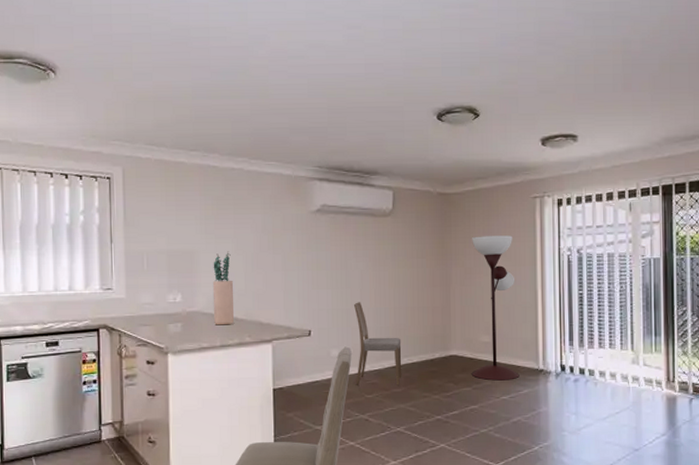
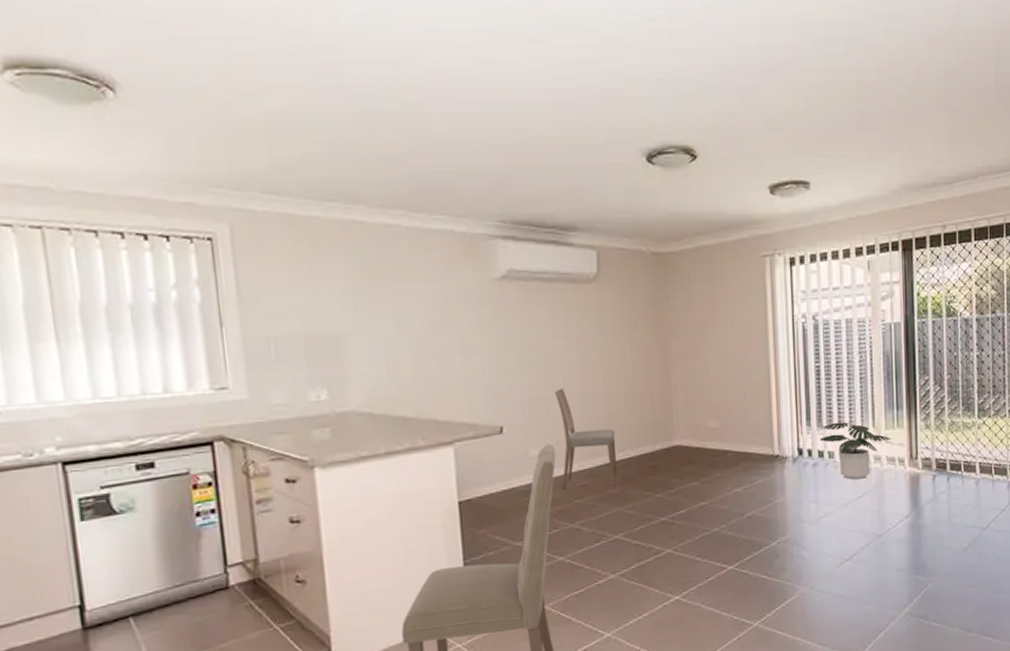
vase: present [212,251,234,326] -> none [368,332,401,428]
floor lamp: present [471,235,520,381] -> none [694,302,753,472]
potted plant: none [581,344,649,397] -> present [819,422,891,480]

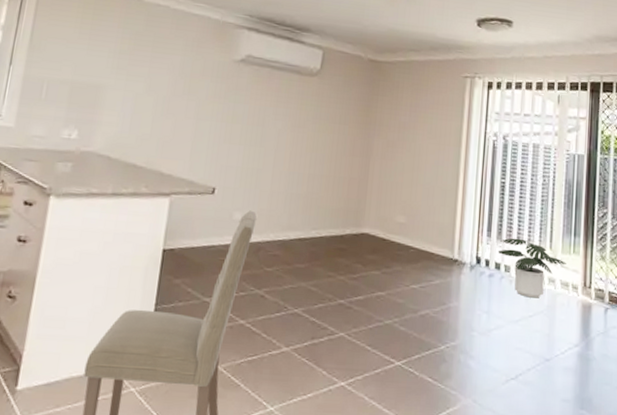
dining chair: present [554,388,618,489] -> none [256,163,312,262]

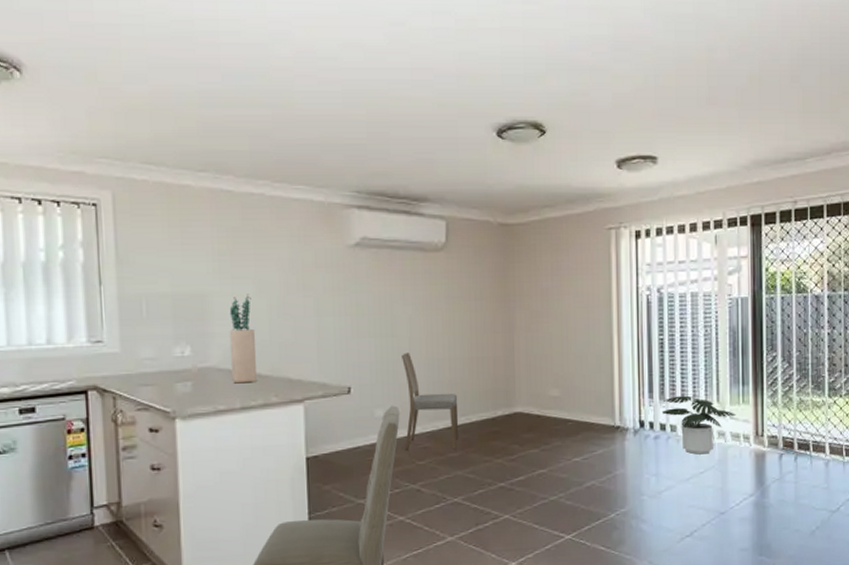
vase: none [109,90,141,172] -> present [229,294,257,384]
dining chair: none [256,163,312,262] -> present [400,352,459,451]

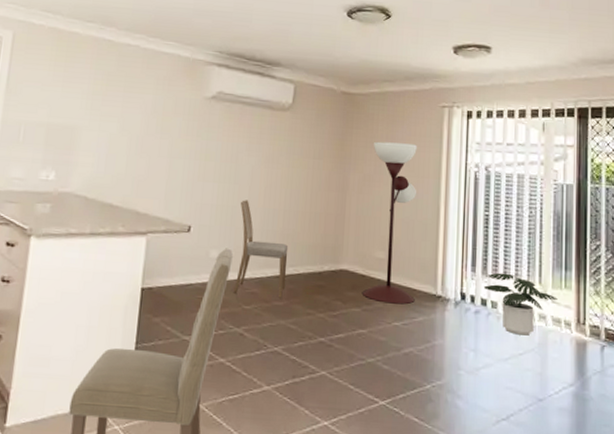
vase: present [229,294,257,384] -> none [87,130,115,212]
floor lamp: none [538,273,593,441] -> present [362,141,417,305]

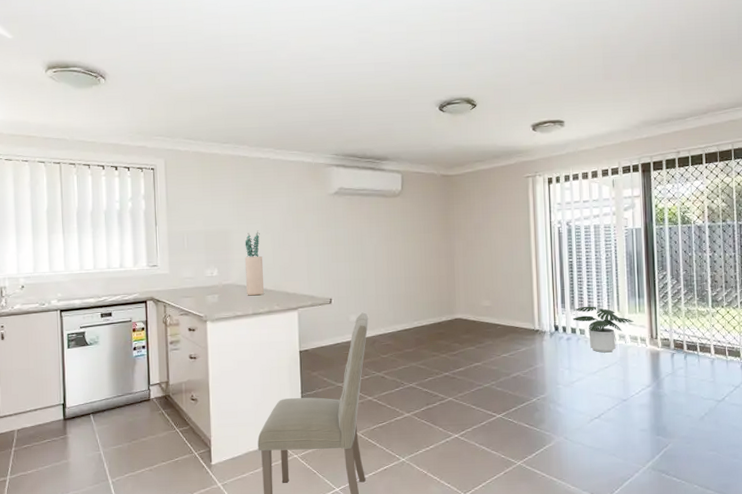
vase: none [87,130,115,212] -> present [244,230,264,296]
dining chair: present [234,200,289,299] -> none [368,273,413,347]
floor lamp: present [362,141,417,305] -> none [472,211,518,340]

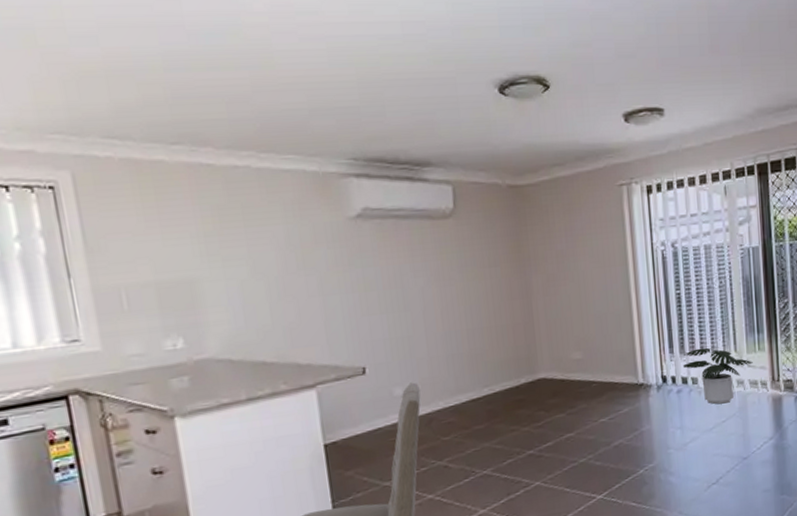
vase: present [244,230,264,296] -> none [223,276,262,374]

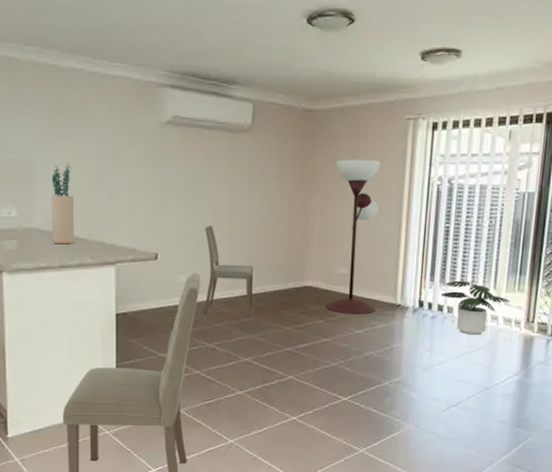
vase: none [223,276,262,374] -> present [51,163,75,245]
dining chair: none [416,326,484,427] -> present [204,225,254,316]
floor lamp: none [552,232,618,403] -> present [325,159,380,314]

